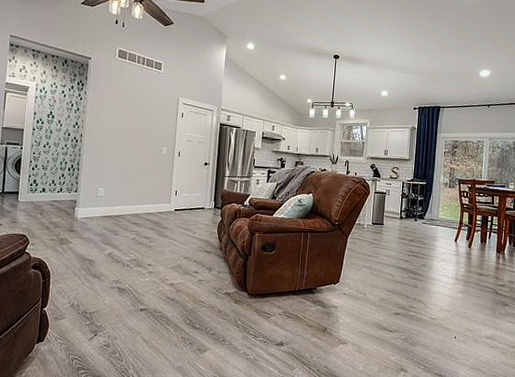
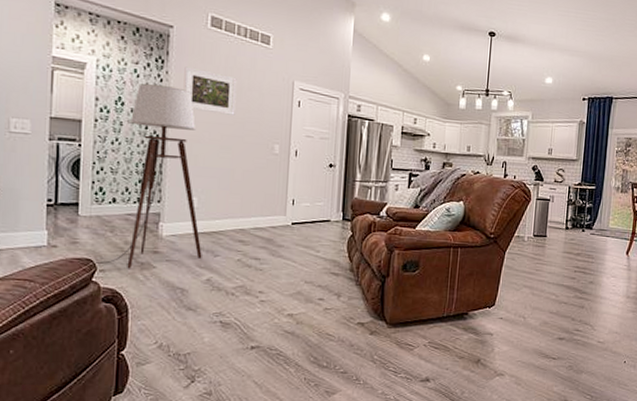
floor lamp: none [26,101,106,244] -> present [93,83,202,269]
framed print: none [97,88,136,125] -> present [183,66,237,115]

